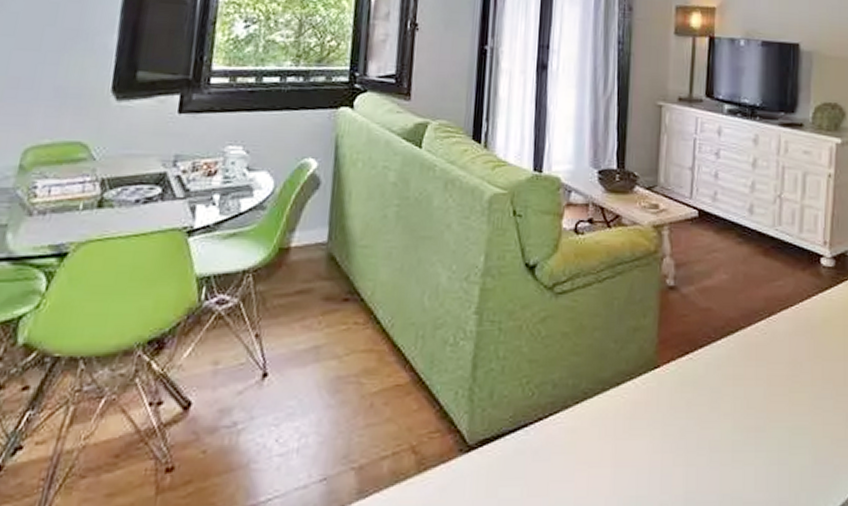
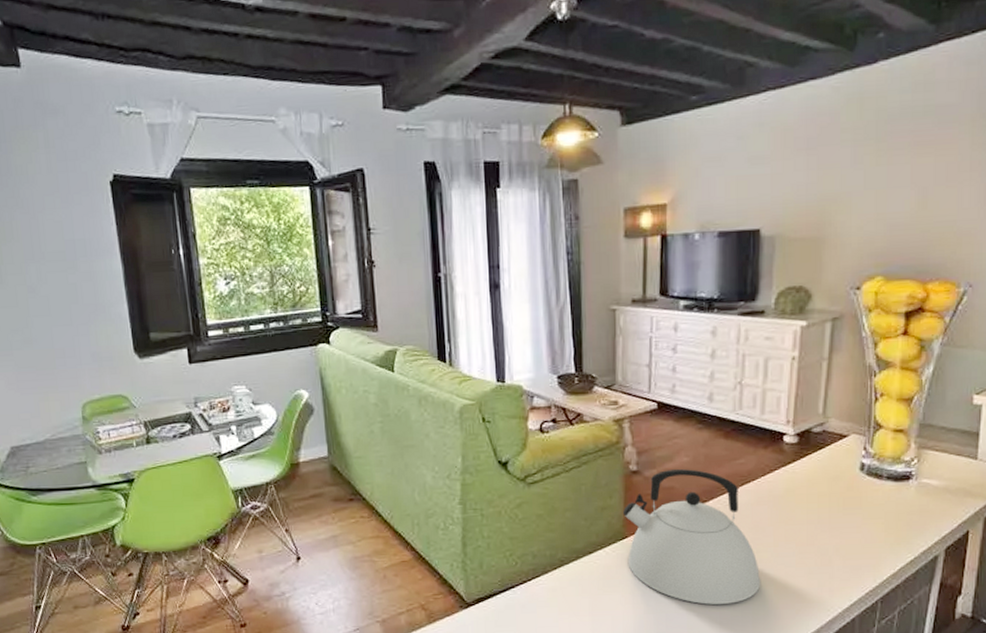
kettle: none [657,288,799,456] -> present [623,469,761,605]

